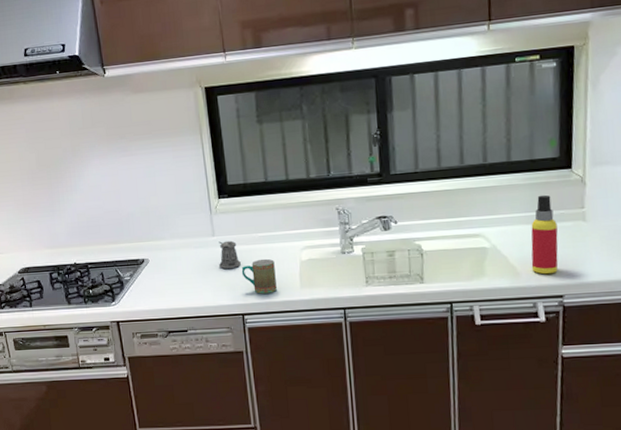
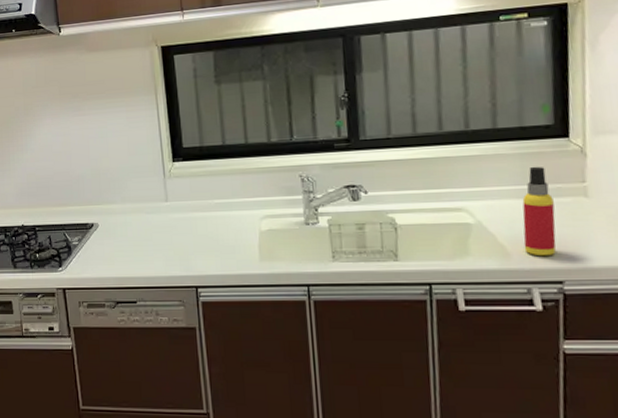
pepper shaker: present [218,240,241,269] -> none [171,206,195,237]
mug: present [241,258,277,294] -> none [195,227,234,265]

